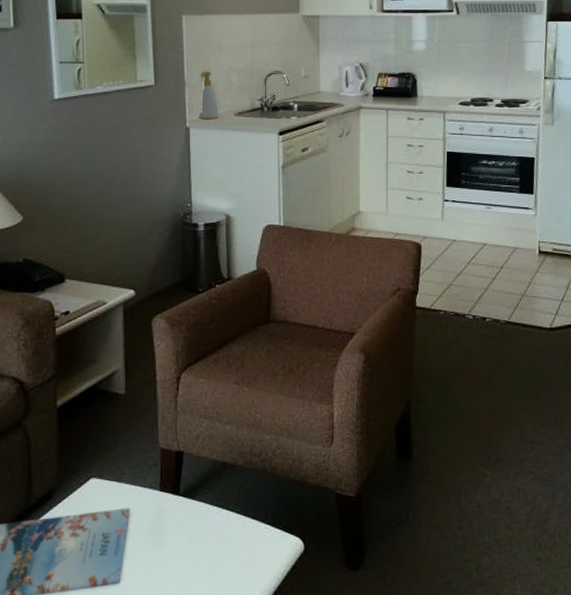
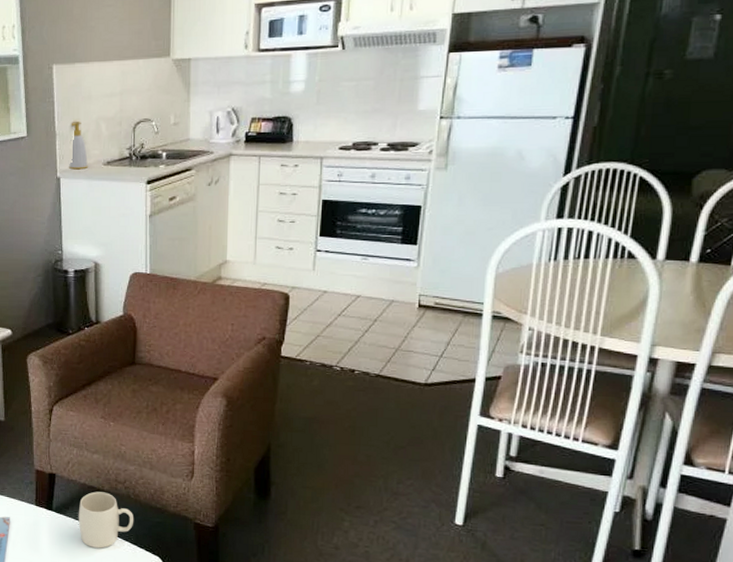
mug: none [209,468,271,535] -> present [78,491,134,549]

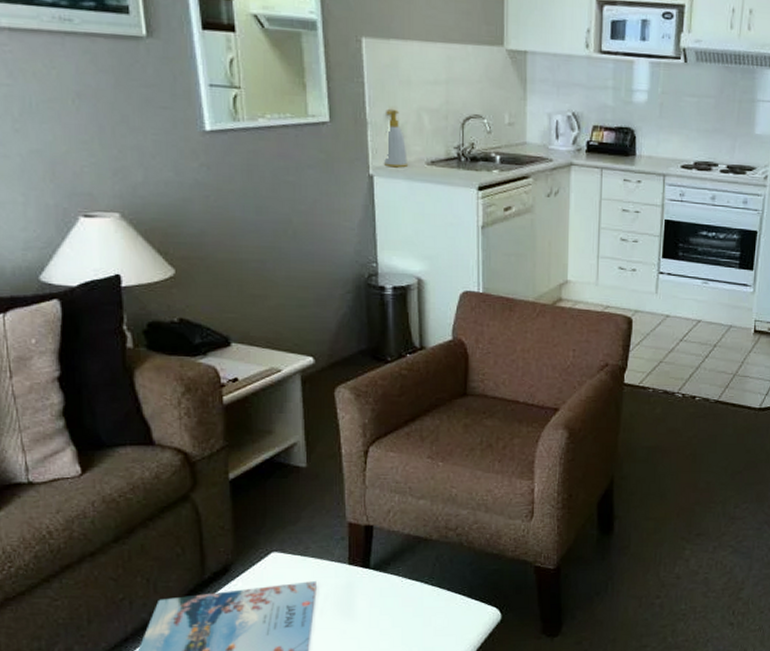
mug: present [78,491,134,549] -> none [401,542,468,606]

